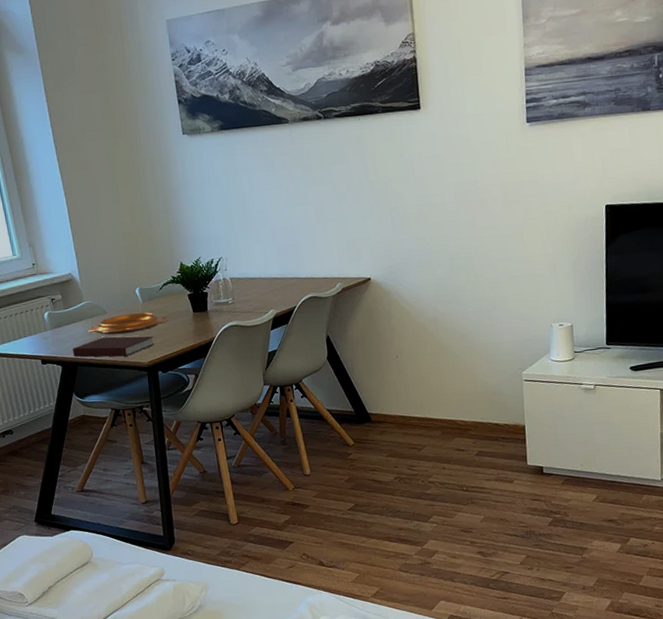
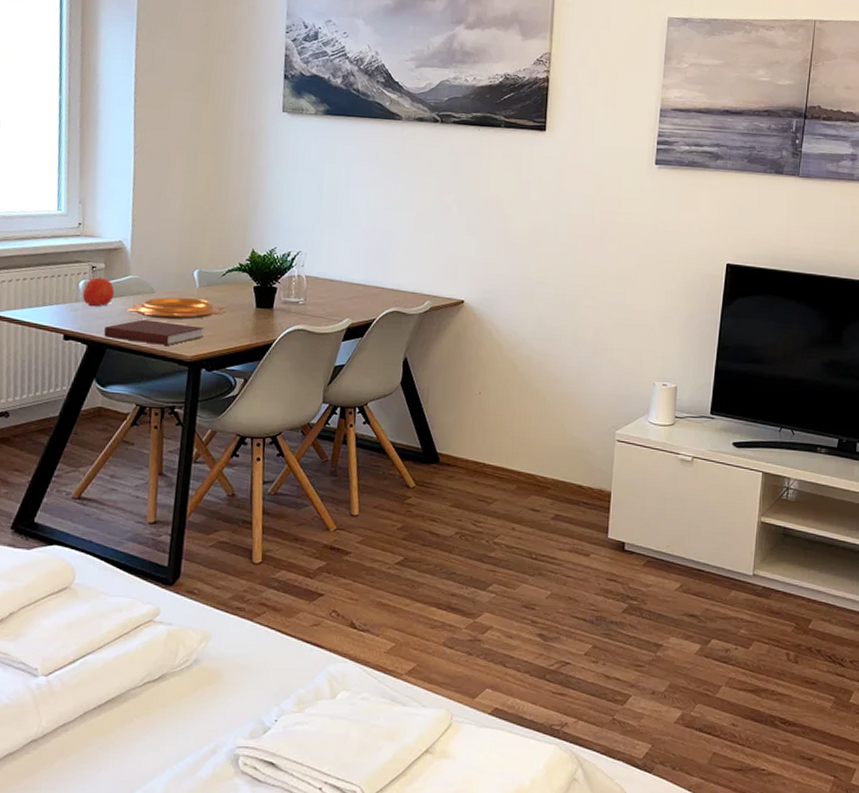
apple: none [48,306,75,332] -> present [82,276,115,306]

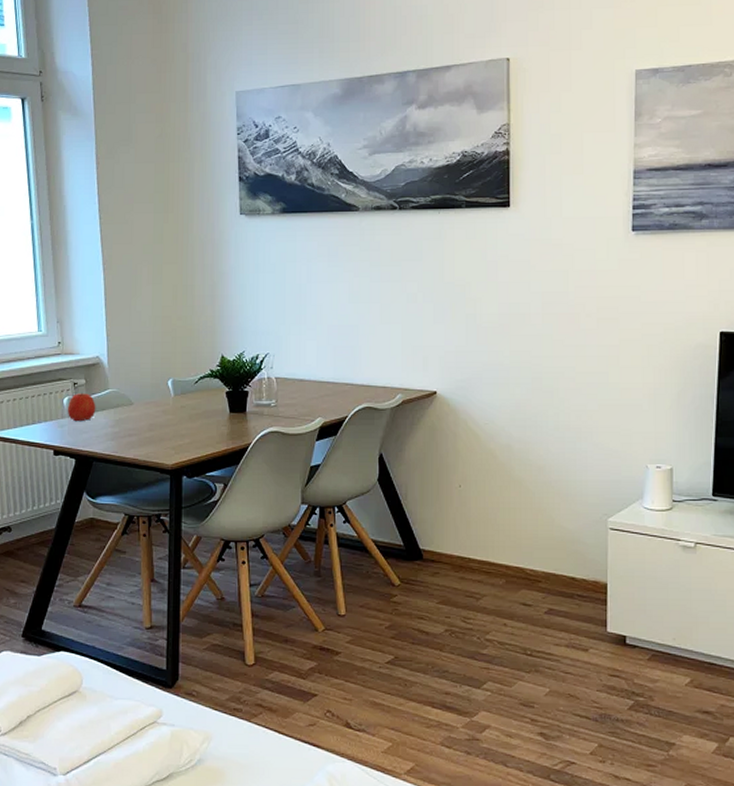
notebook: present [104,319,205,345] -> none [90,431,183,455]
decorative bowl: present [126,297,226,320] -> none [108,408,201,430]

